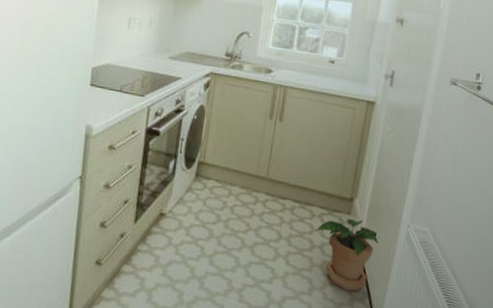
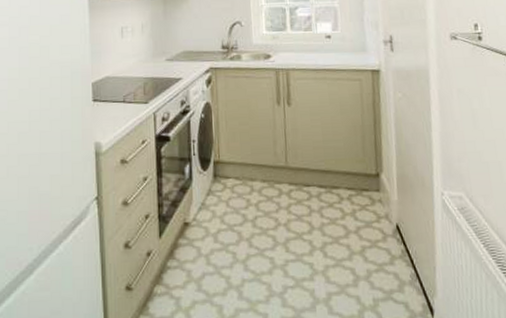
potted plant: present [316,218,380,291] -> none [347,195,415,275]

